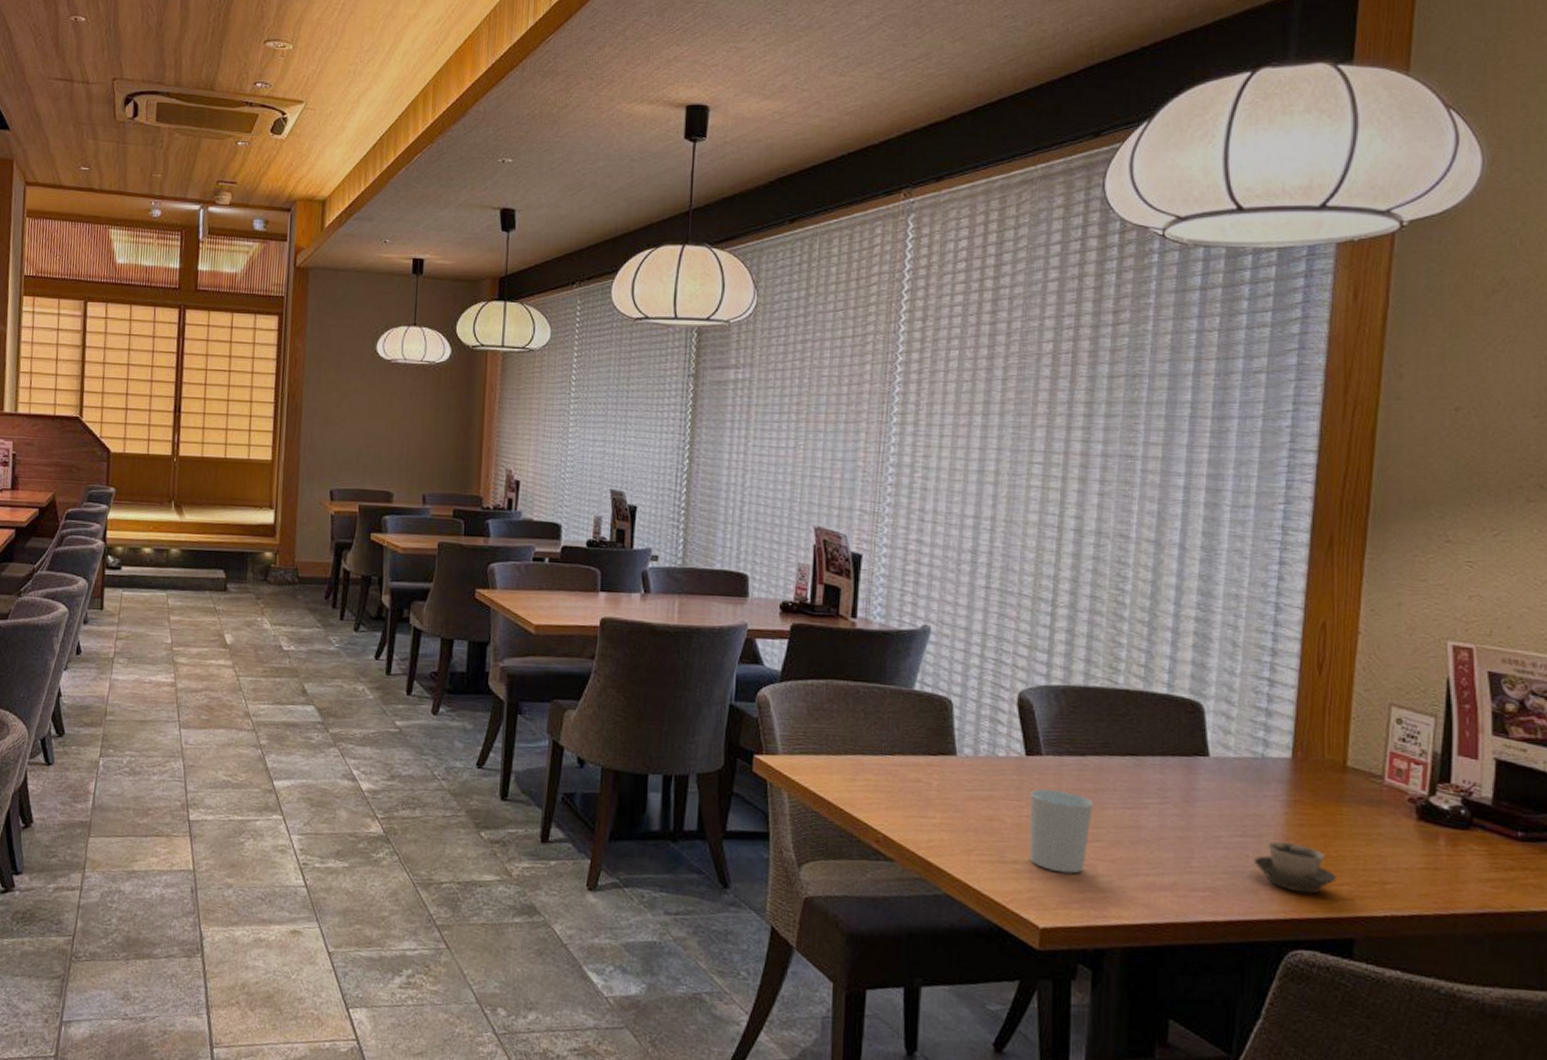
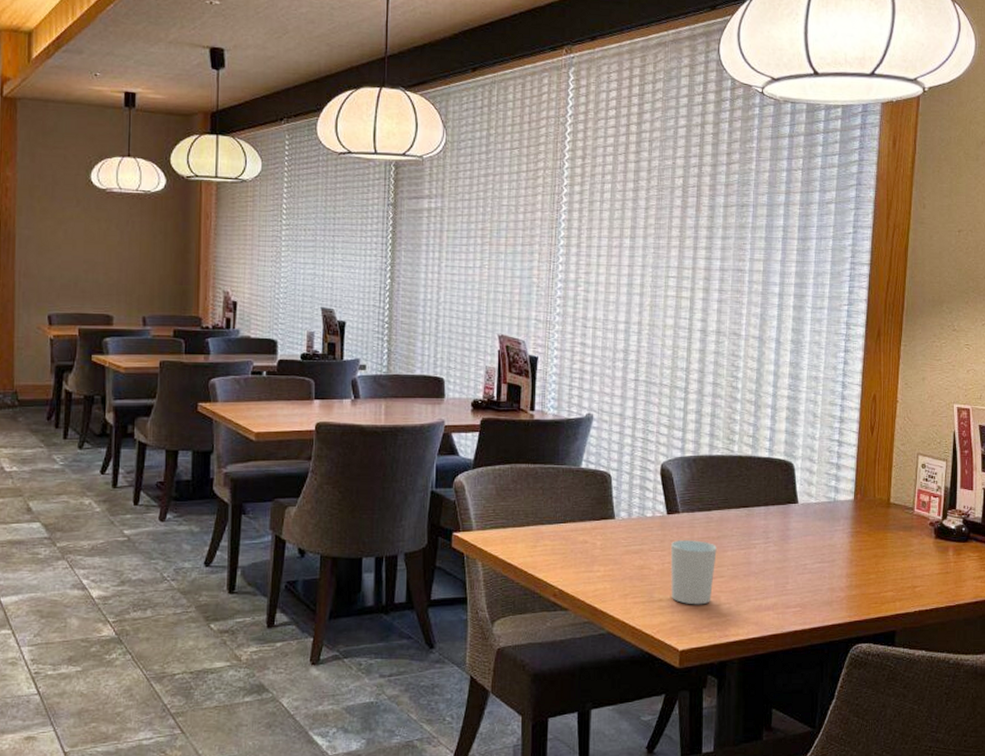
cup: present [1253,841,1337,894] -> none [828,563,884,601]

